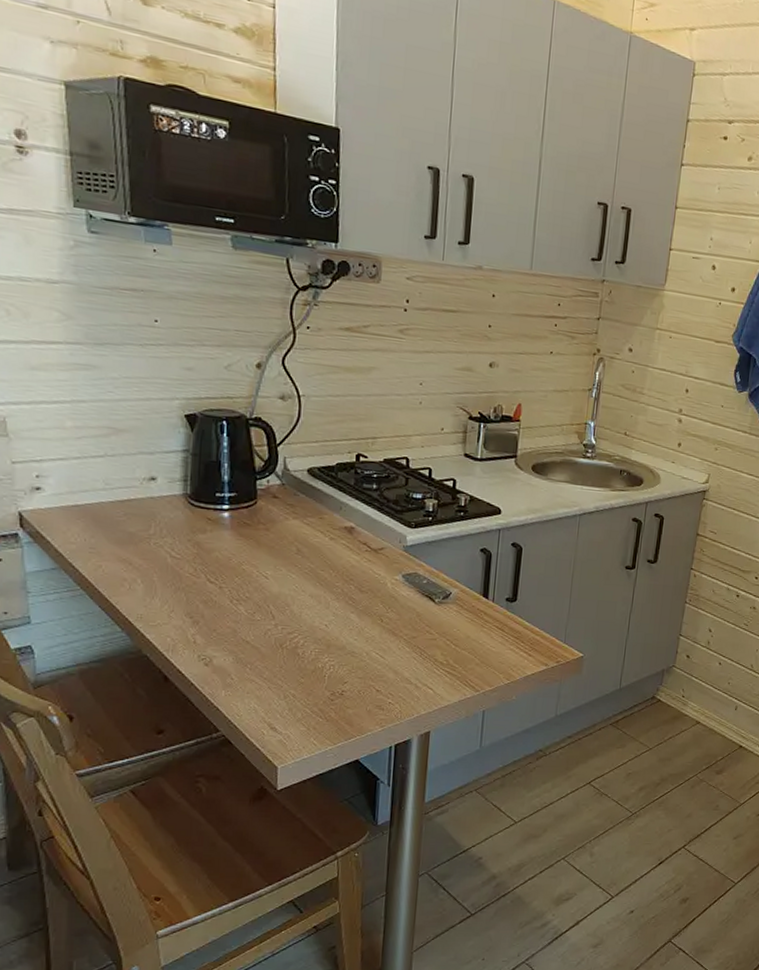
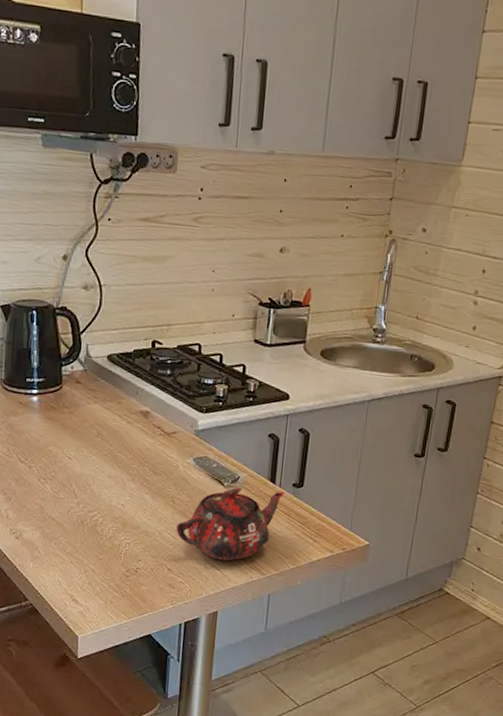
teapot: none [385,603,499,679] -> present [176,487,285,561]

